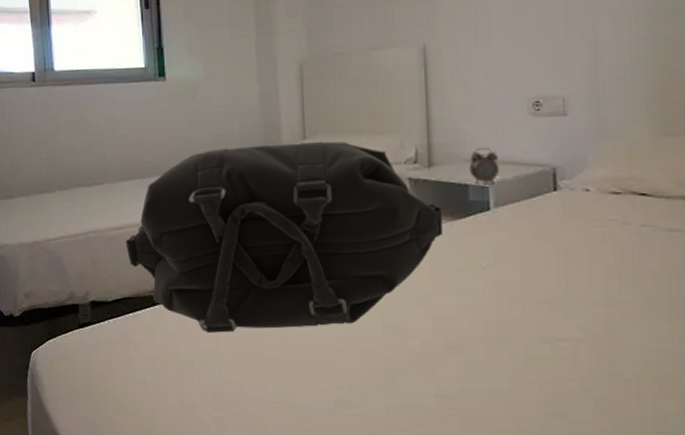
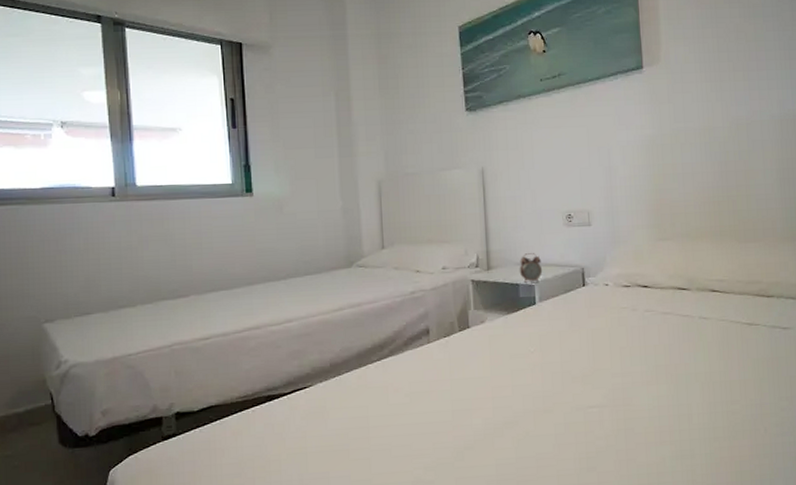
duffel bag: present [125,141,443,333] -> none [212,250,500,432]

